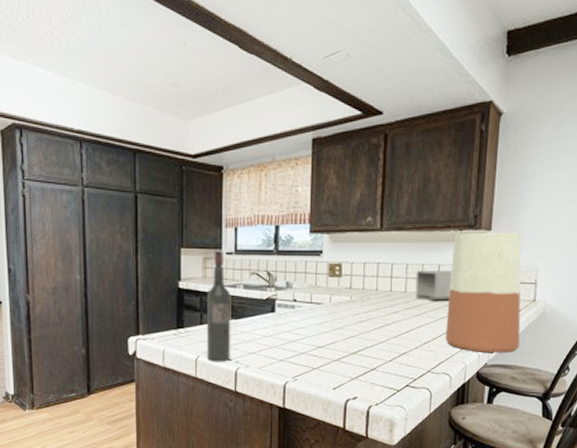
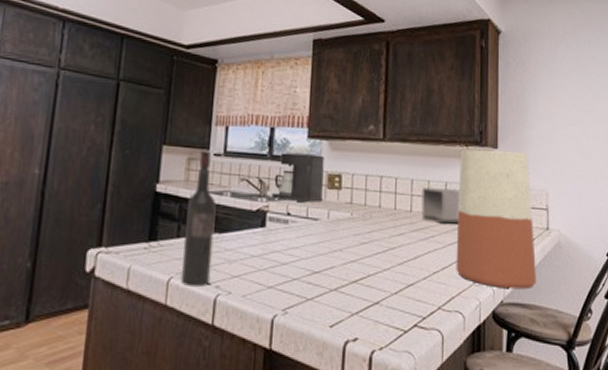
coffee maker: none [279,248,326,290] -> present [272,153,324,203]

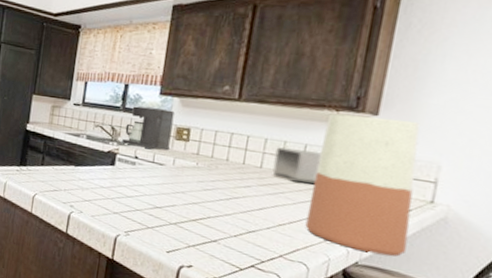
wine bottle: present [180,150,216,288] -> none [43,100,74,205]

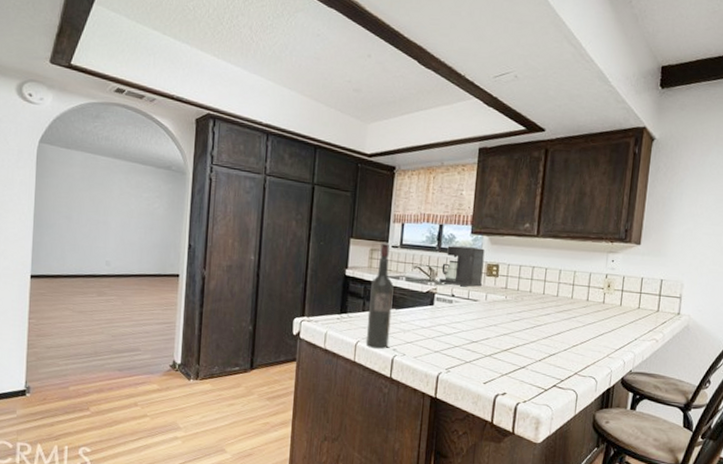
wine bottle: none [43,100,74,205] -> present [365,243,394,350]
toaster: present [272,147,321,185] -> none [566,277,602,308]
vase: present [305,113,420,257] -> none [593,245,669,363]

